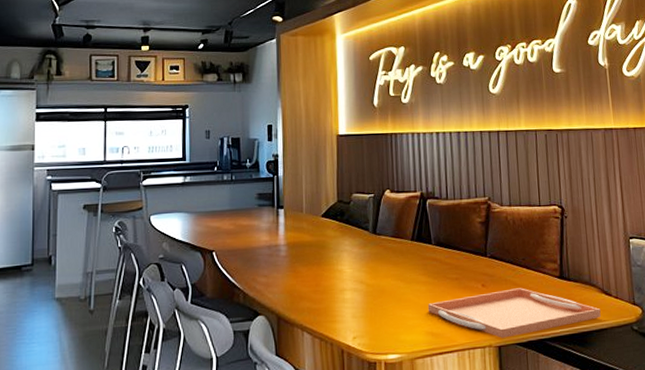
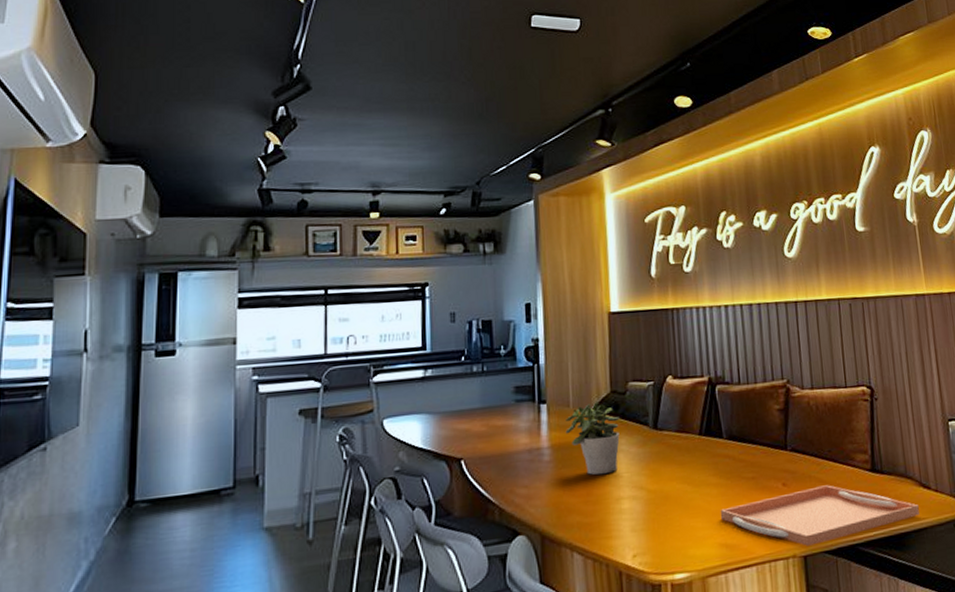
potted plant: none [299,209,345,270] -> present [565,401,620,476]

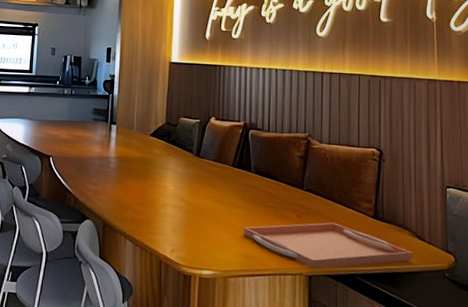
potted plant: present [565,401,620,476] -> none [128,129,171,185]

